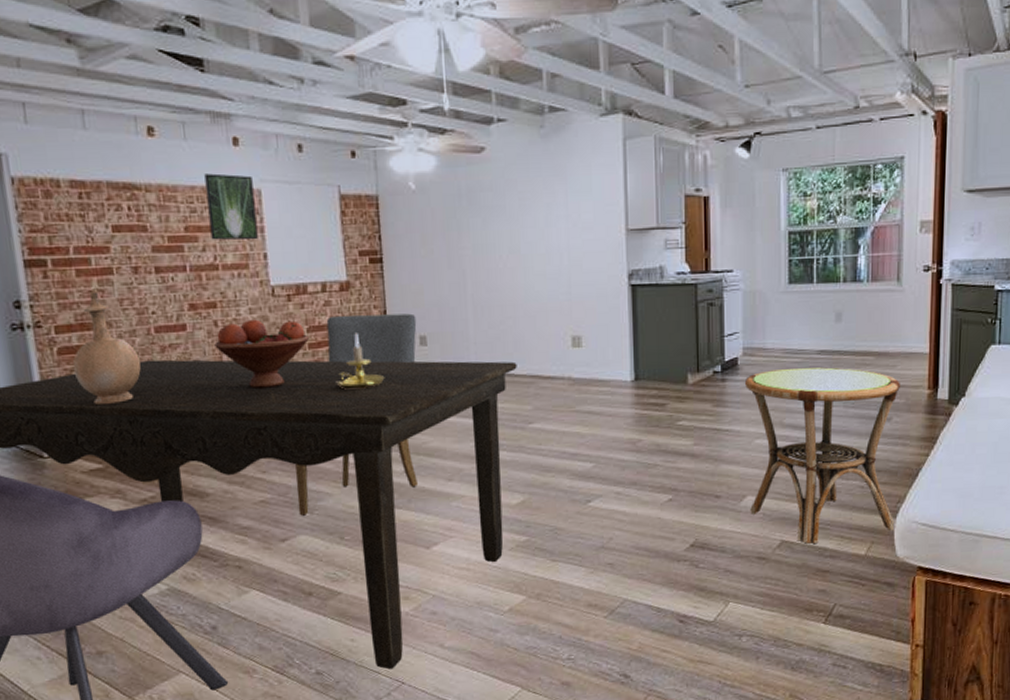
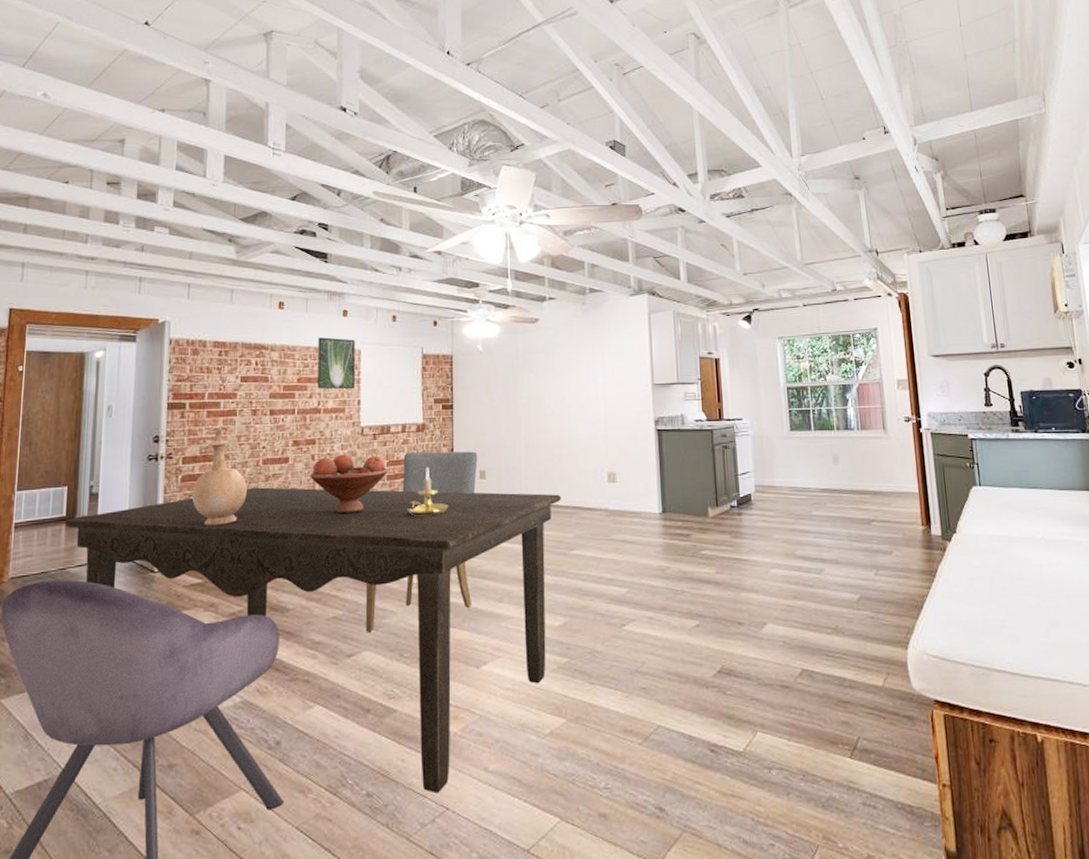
side table: present [744,367,900,544] -> none [758,504,909,673]

